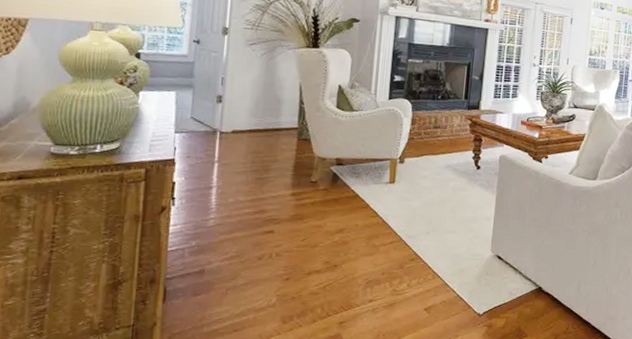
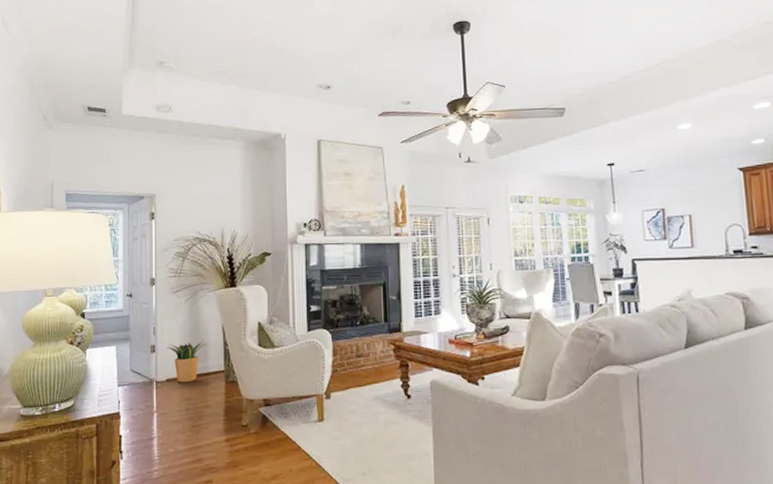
potted plant: none [235,95,281,136] -> present [167,341,207,383]

